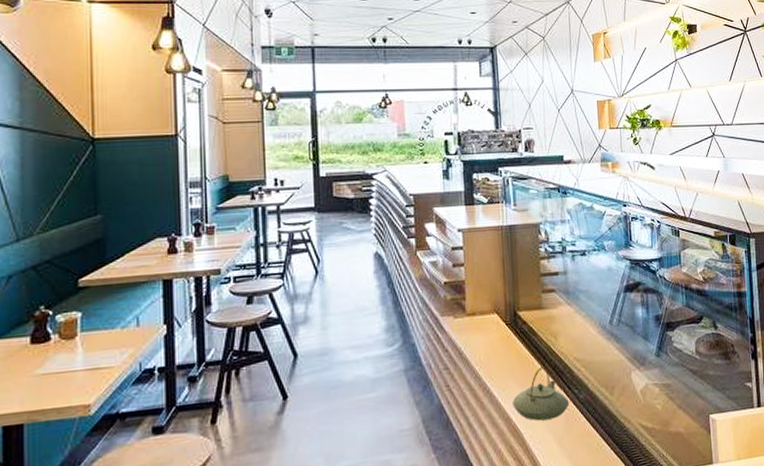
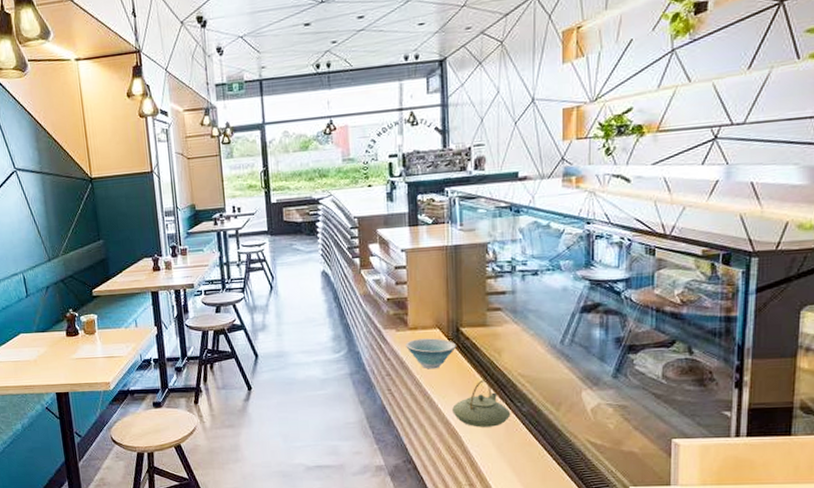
bowl: none [464,323,514,359] -> present [406,338,456,369]

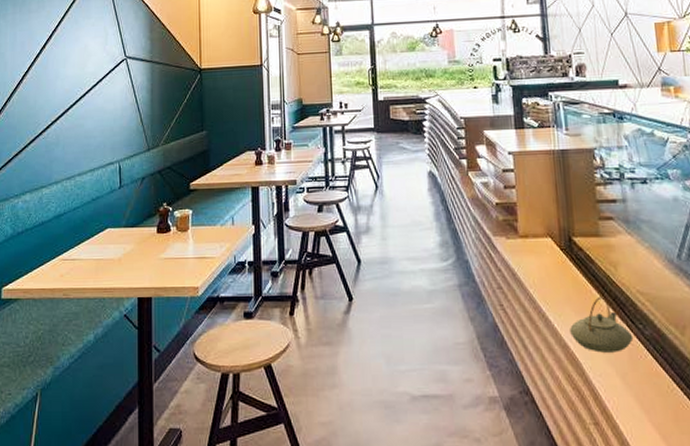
bowl: present [406,338,456,369] -> none [517,247,570,283]

